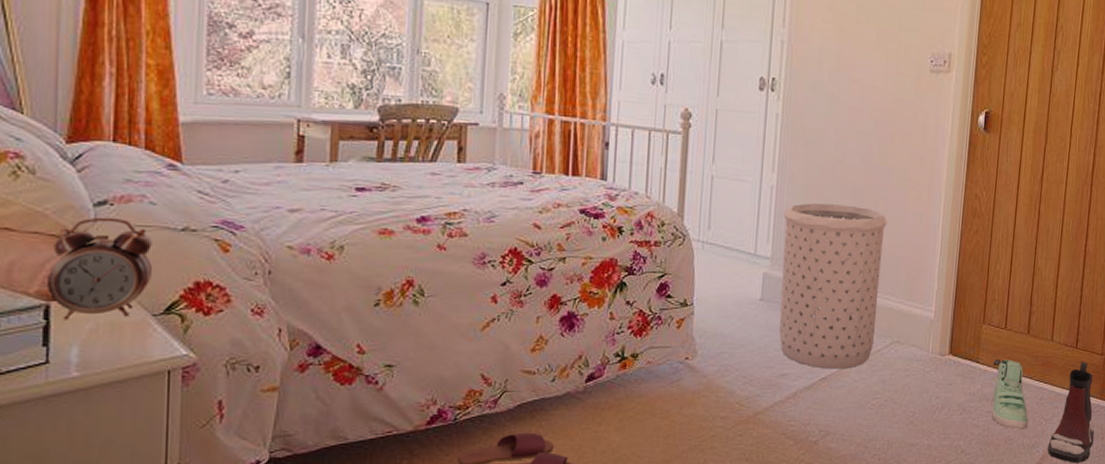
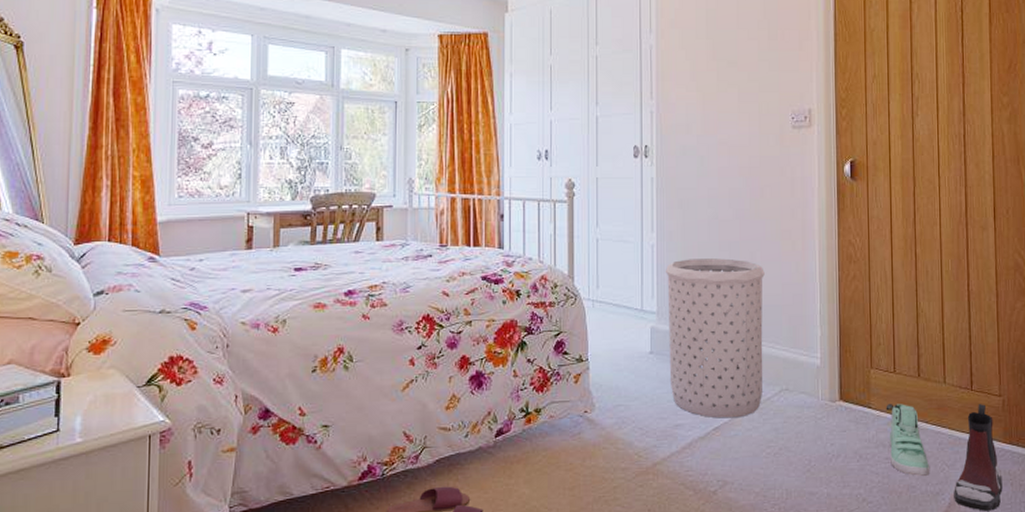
alarm clock: present [48,217,153,320] -> none [59,304,138,394]

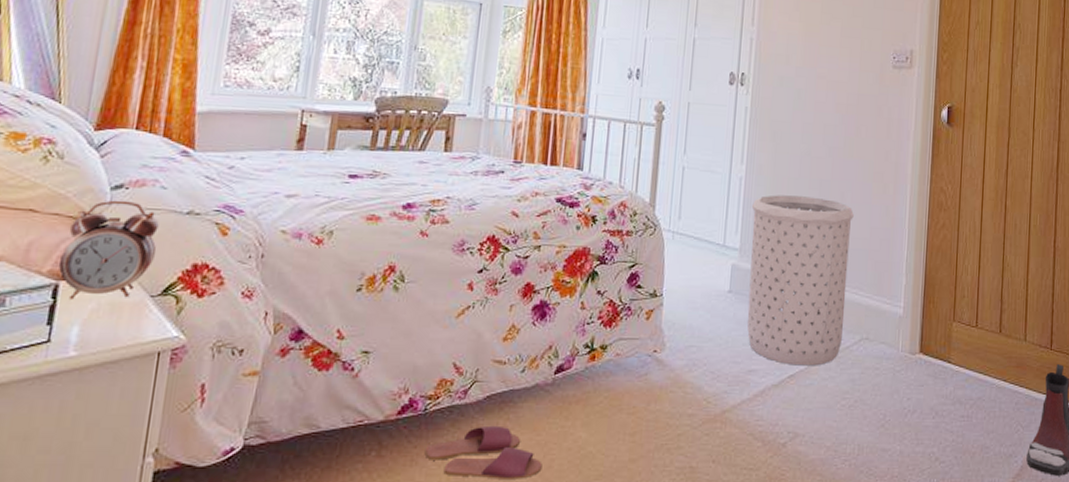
alarm clock: none [59,304,138,394] -> present [59,200,159,300]
sneaker: present [886,404,930,477] -> none [965,359,1005,438]

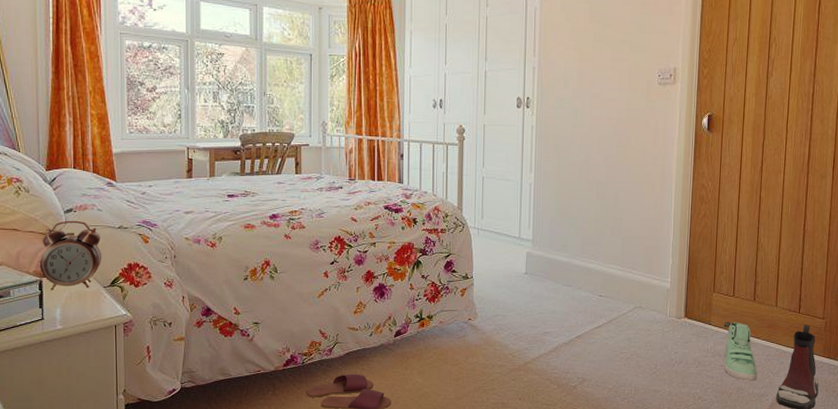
laundry basket: present [747,195,854,366] -> none [540,196,627,329]
sneaker: none [965,359,1005,438] -> present [723,322,758,382]

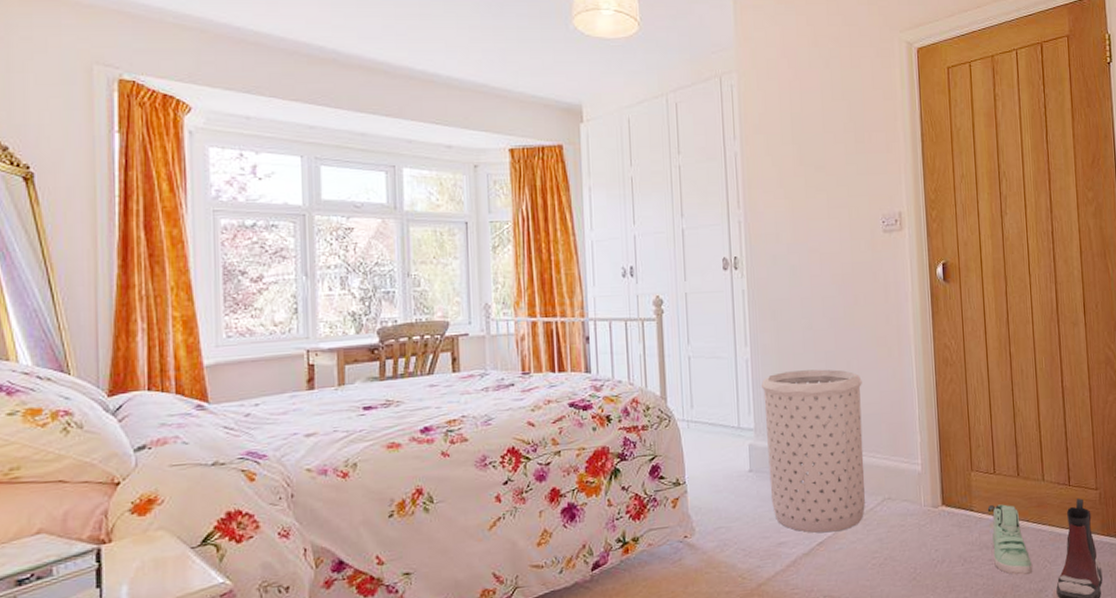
alarm clock: present [40,220,102,291] -> none [98,460,189,561]
laundry basket: none [540,196,627,329] -> present [760,369,865,533]

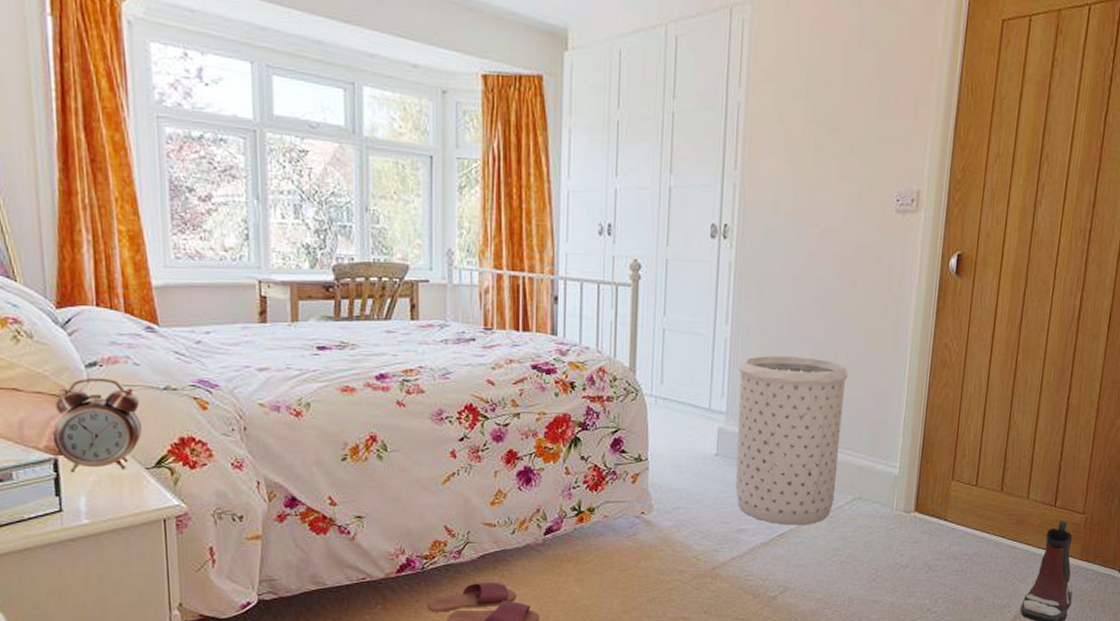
alarm clock: none [98,460,189,561] -> present [53,377,143,473]
sneaker: present [987,504,1033,575] -> none [960,517,1001,590]

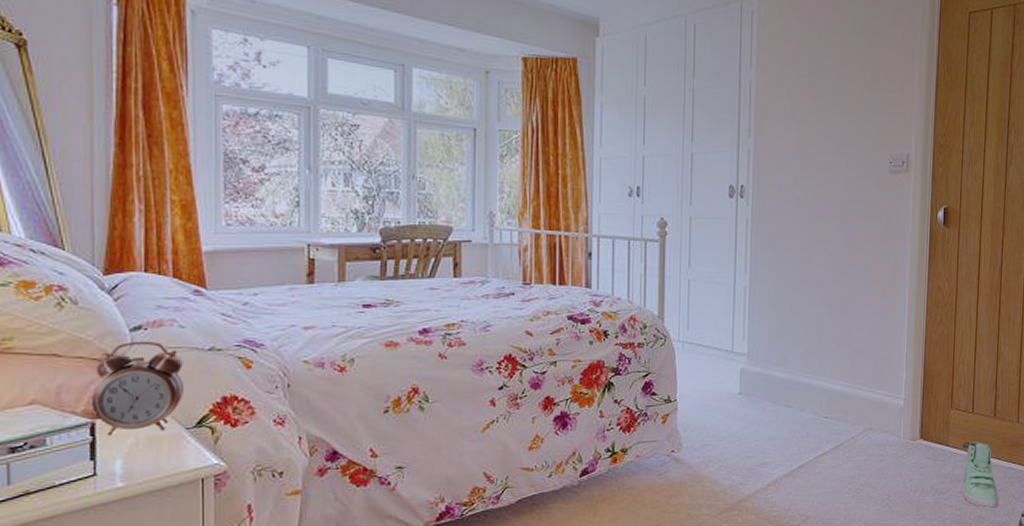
laundry basket: present [735,356,848,525] -> none [756,301,855,457]
sneaker: none [960,517,1001,590] -> present [962,442,999,509]

